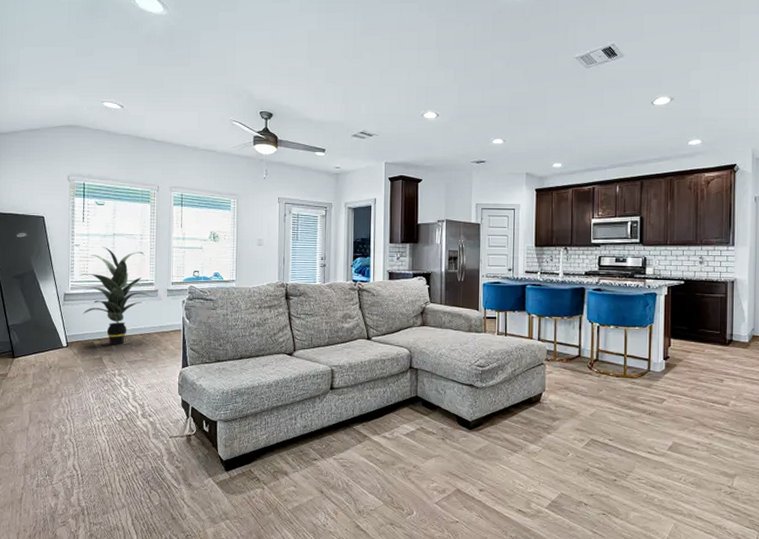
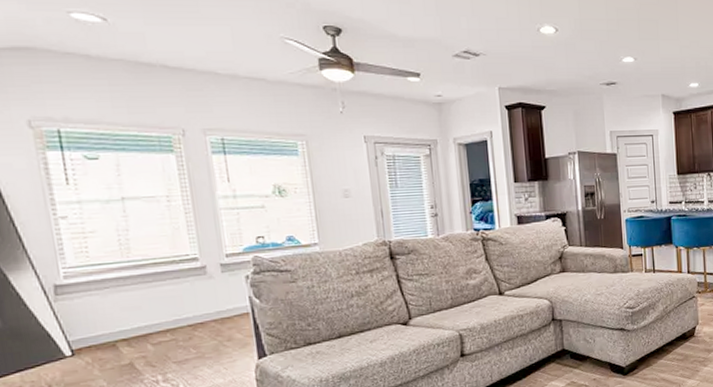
indoor plant: present [80,246,150,345] -> none [76,215,195,344]

